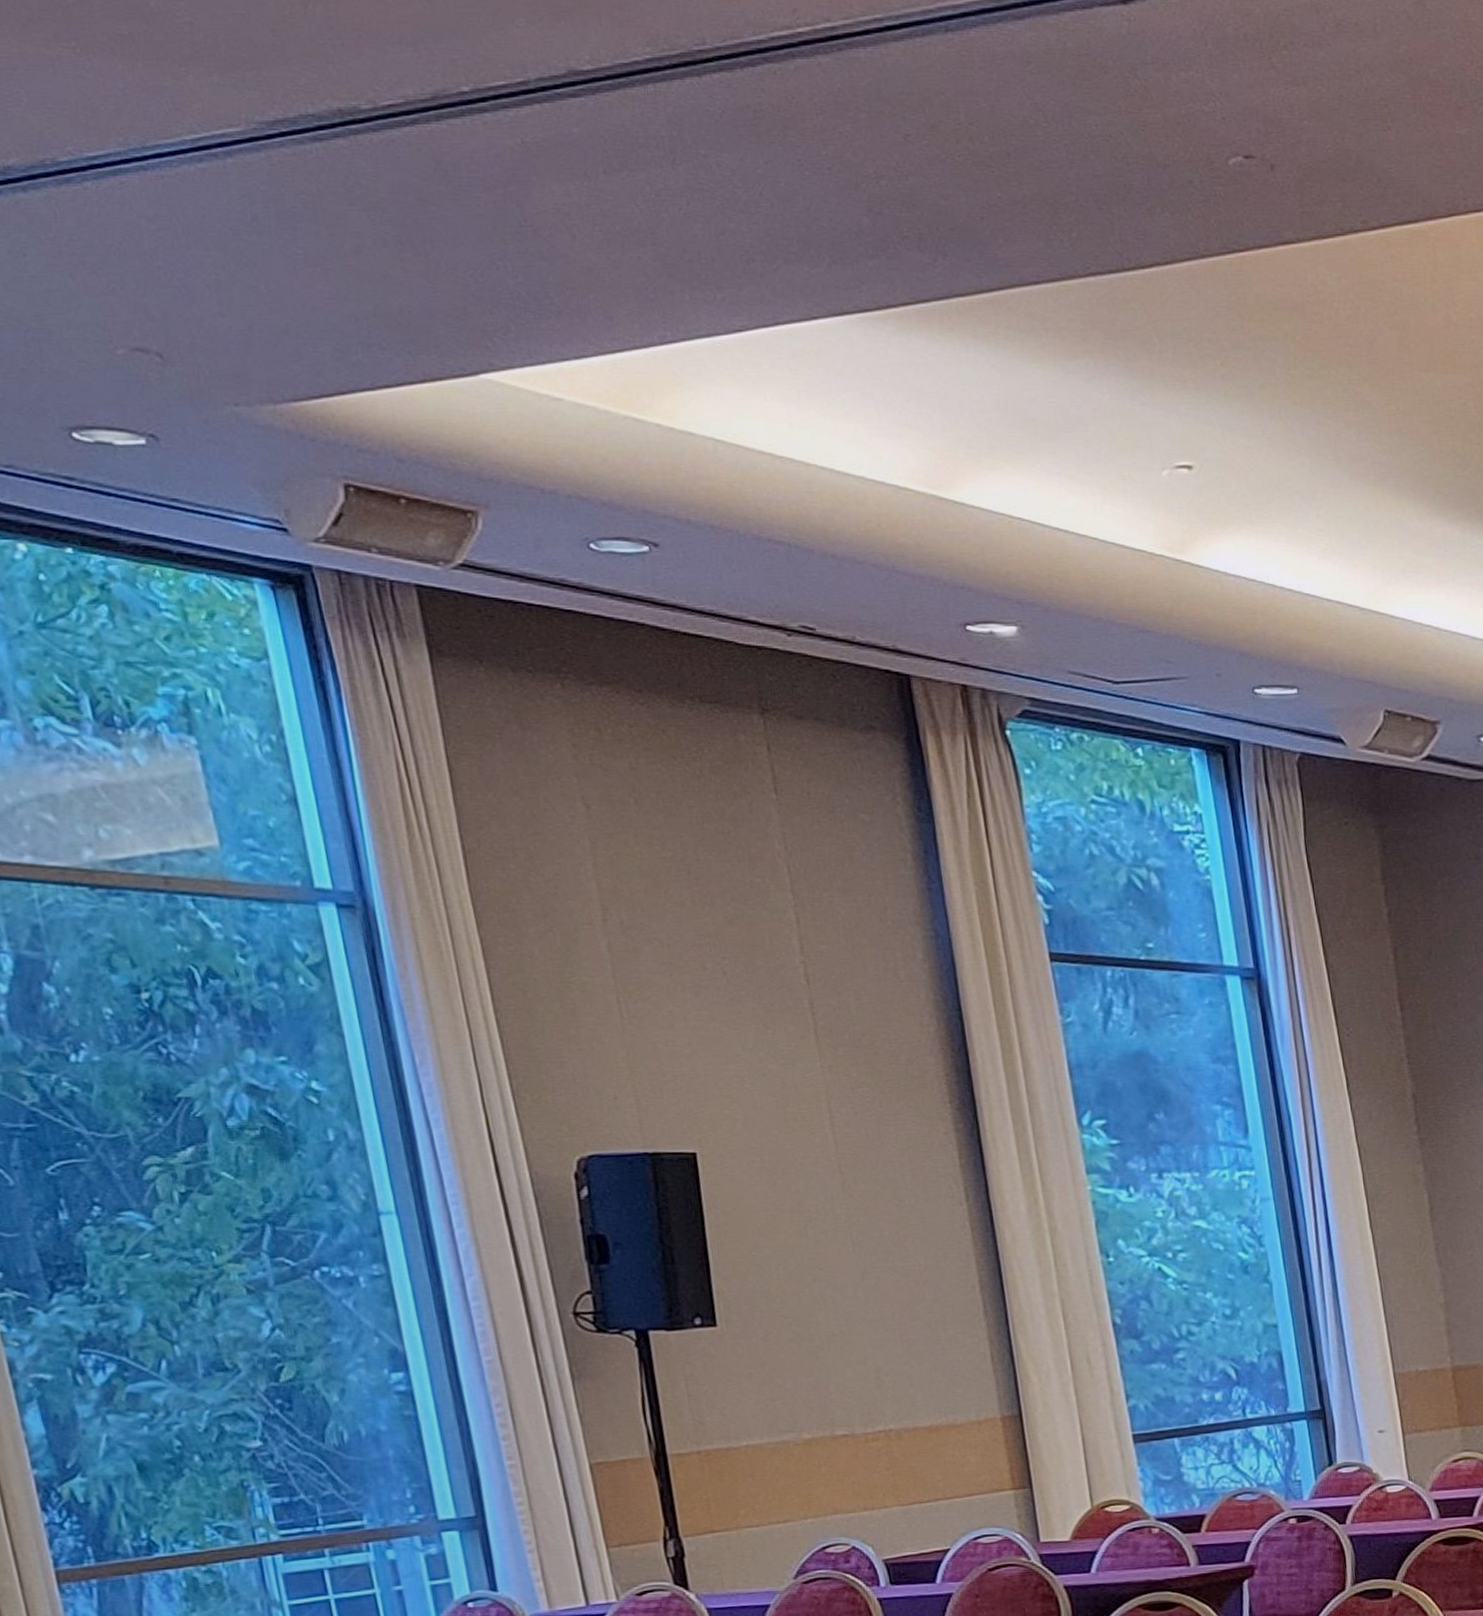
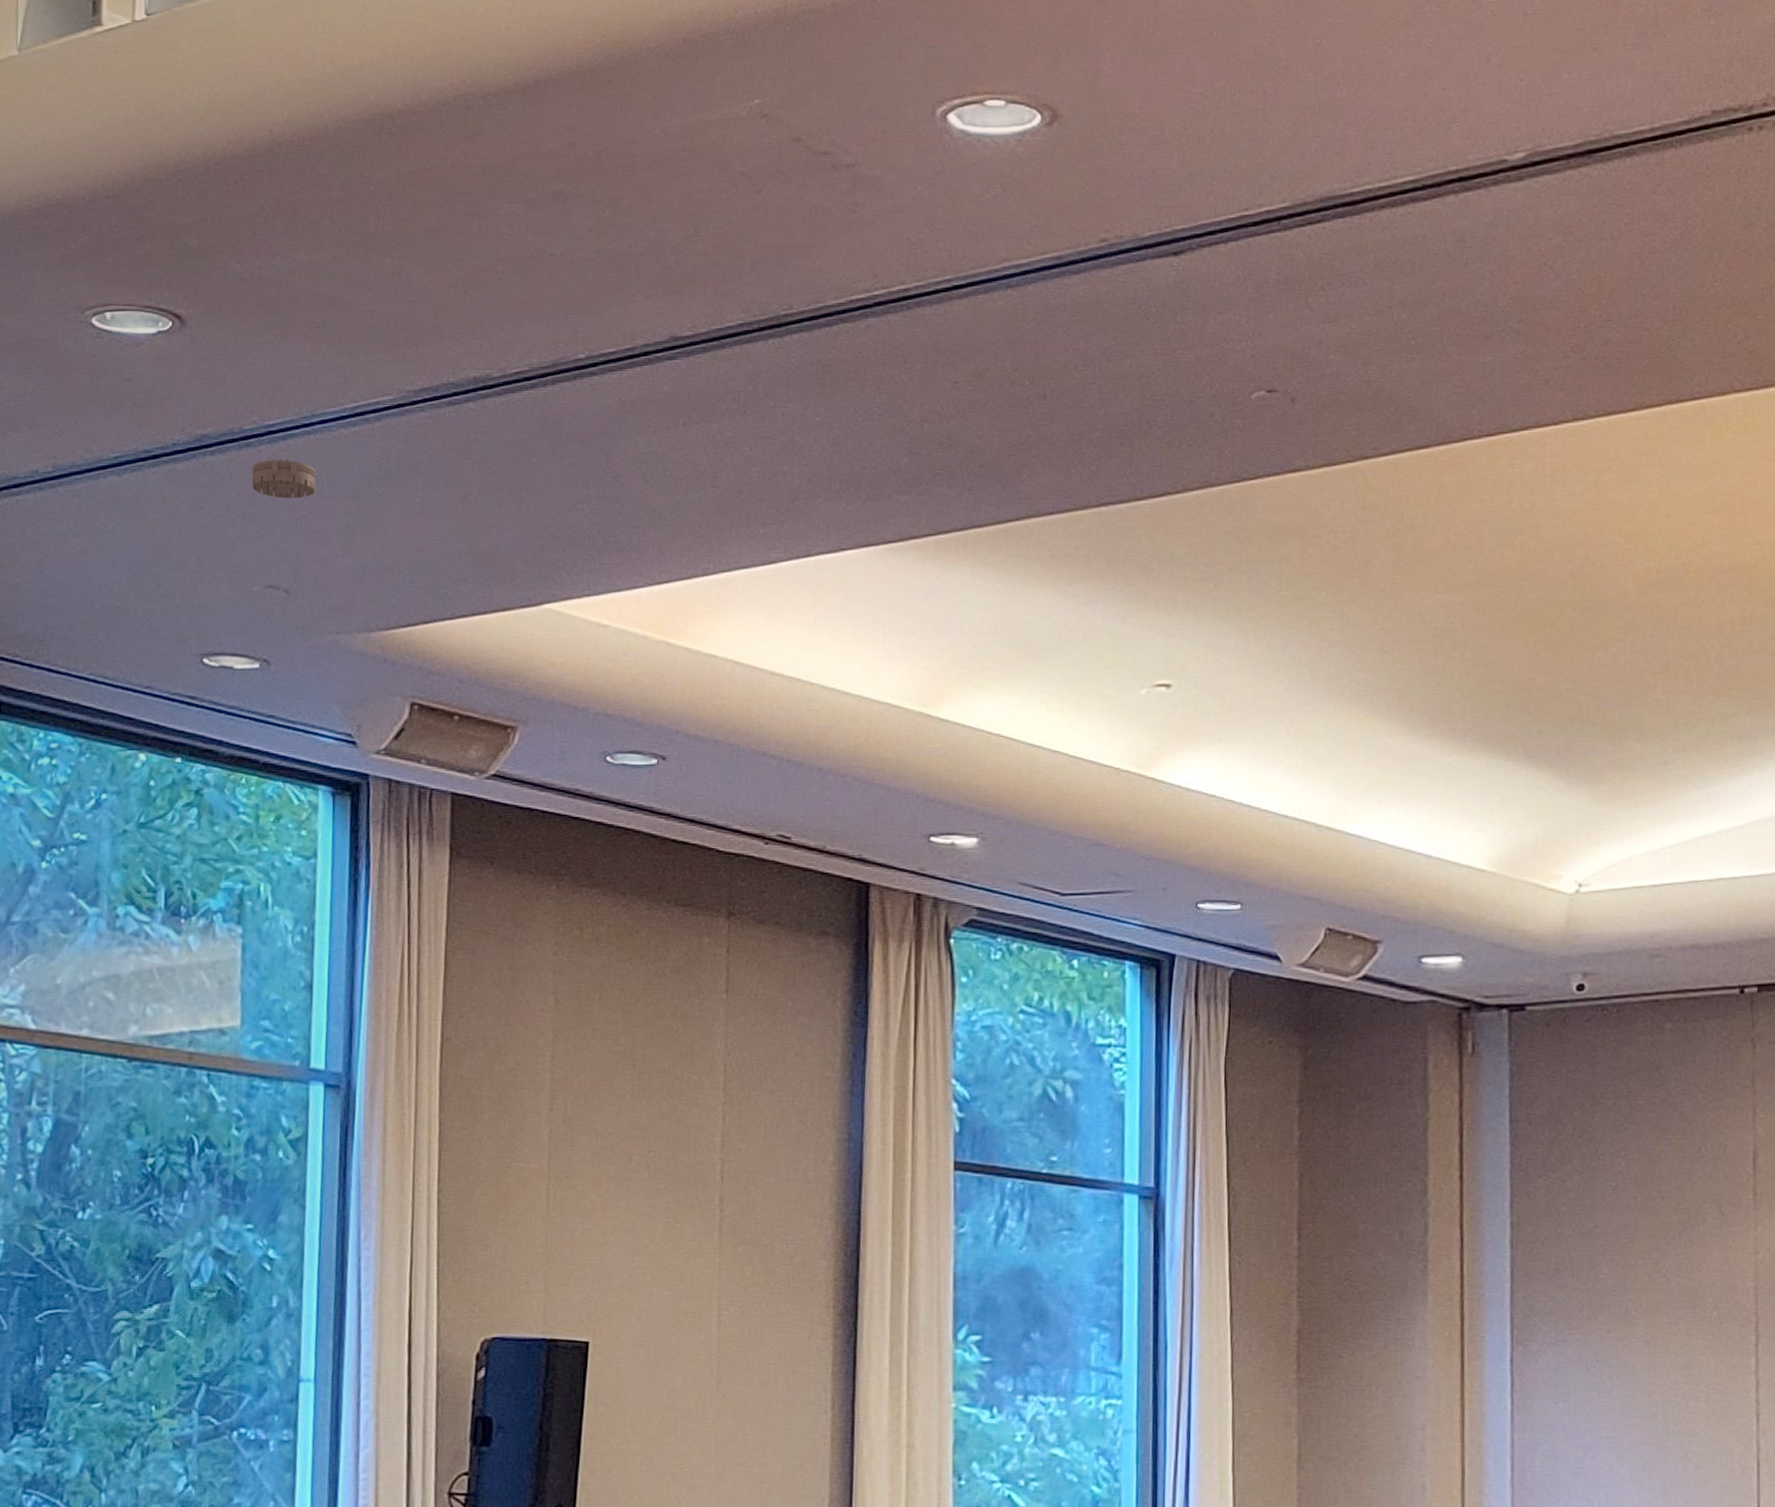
smoke detector: none [80,198,169,246] -> present [251,458,316,499]

